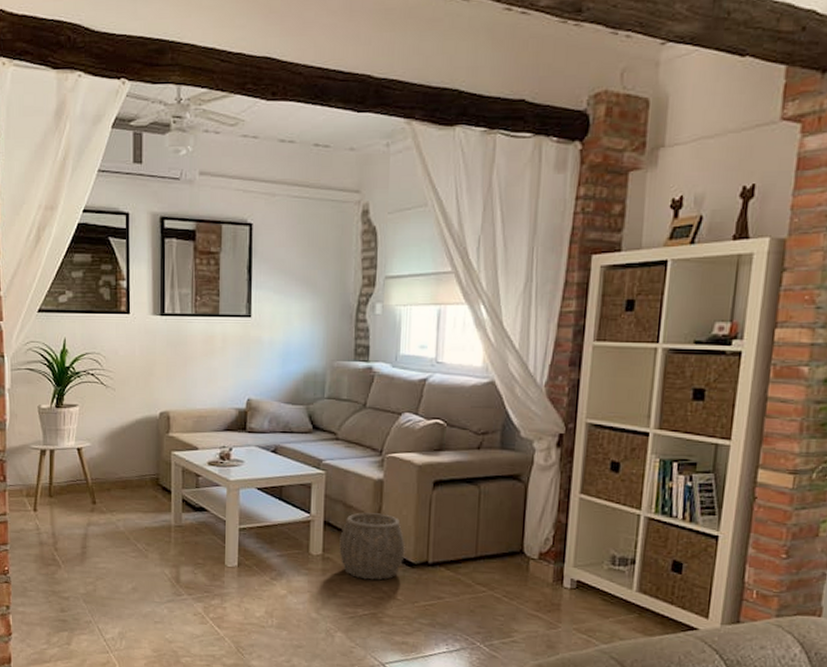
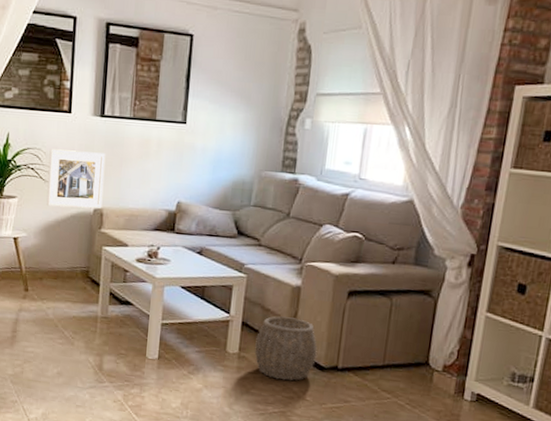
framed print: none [109,352,169,414] -> present [46,149,106,209]

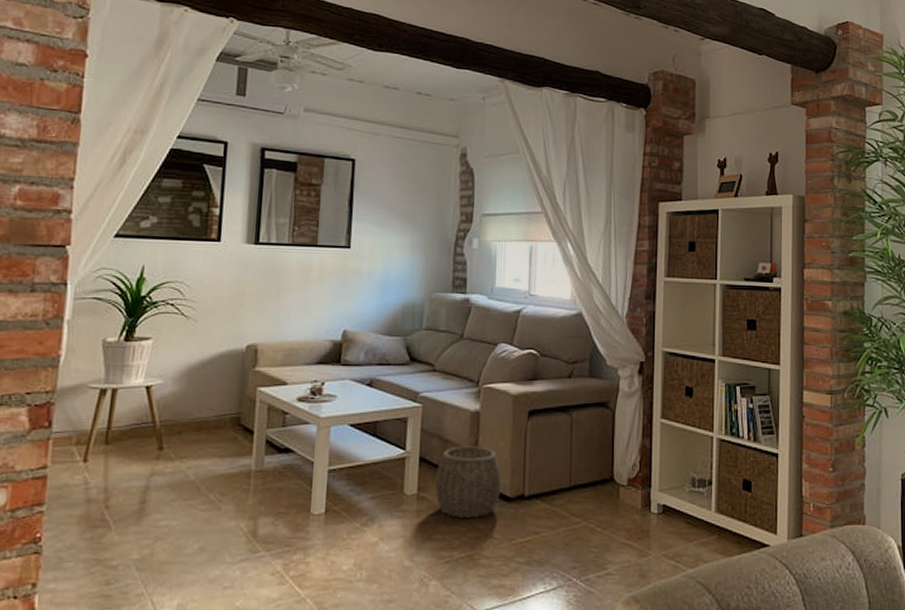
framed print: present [46,149,106,209] -> none [188,281,261,347]

